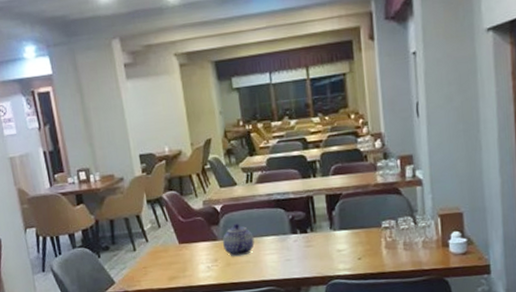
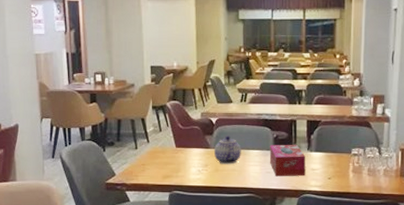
tissue box: none [285,224,331,264] -> present [269,144,306,177]

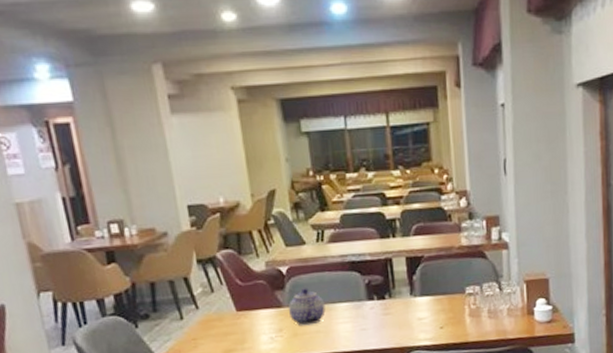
tissue box: present [269,144,306,177] -> none [361,289,411,334]

